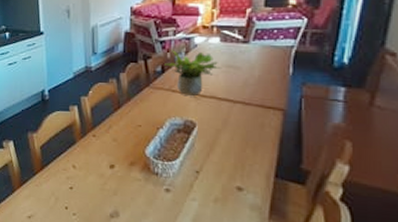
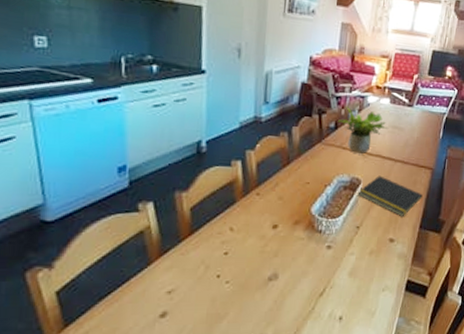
notepad: none [193,118,275,164] -> present [357,175,423,217]

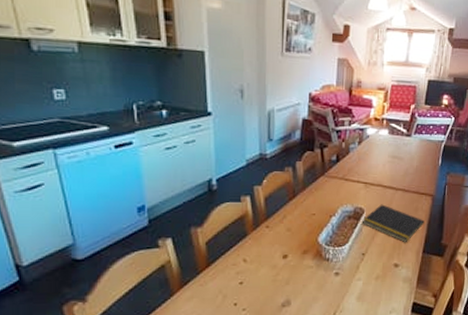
potted plant: present [338,107,389,154] -> none [339,140,389,184]

